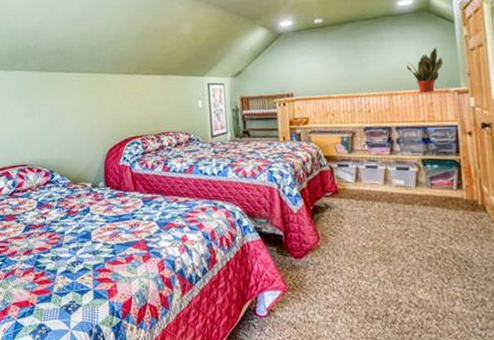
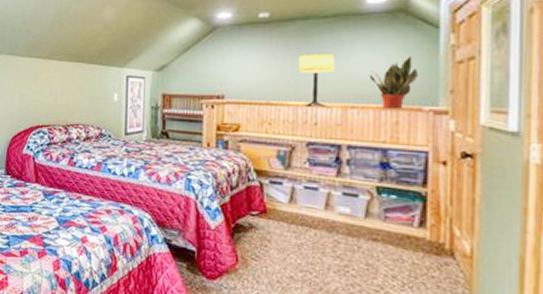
table lamp: none [349,50,379,97] -> present [297,53,335,107]

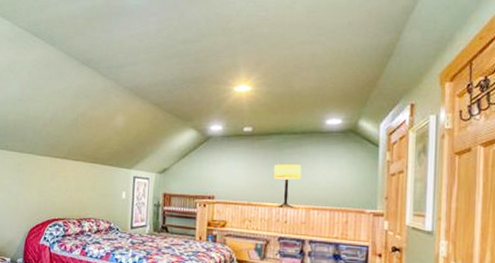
potted plant: present [369,56,418,109] -> none [326,168,362,211]

